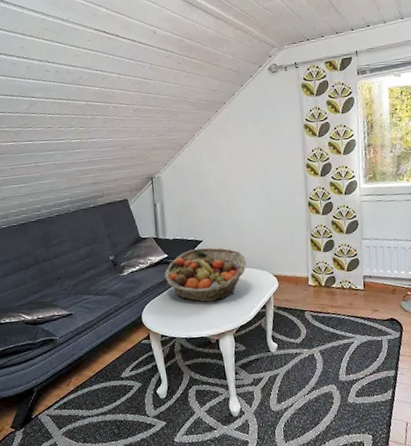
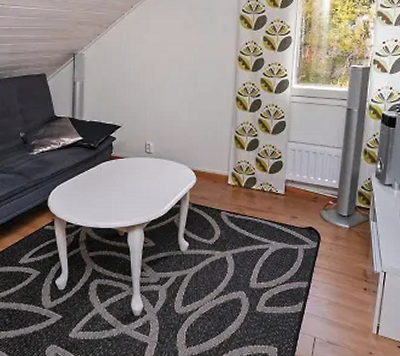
fruit basket: present [164,247,247,302] -> none [76,133,166,192]

